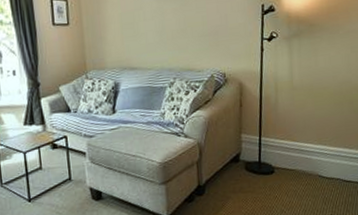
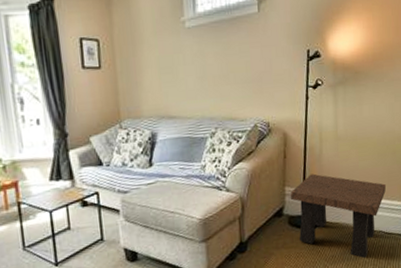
side table: none [247,121,343,205] -> present [291,173,386,259]

